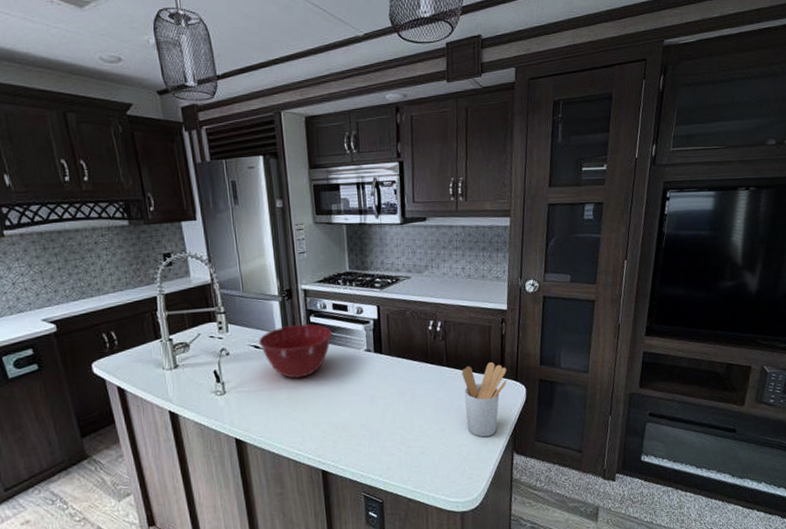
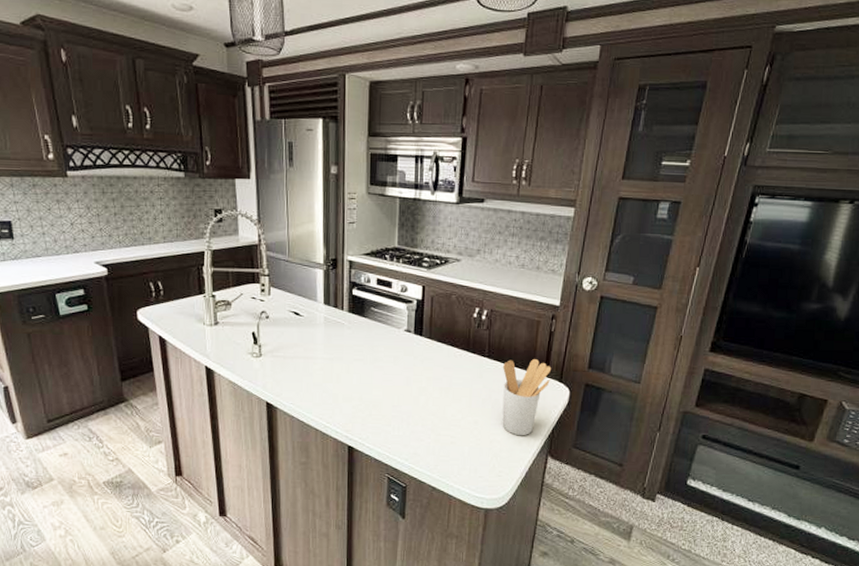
mixing bowl: present [259,324,333,379] -> none [299,296,374,350]

